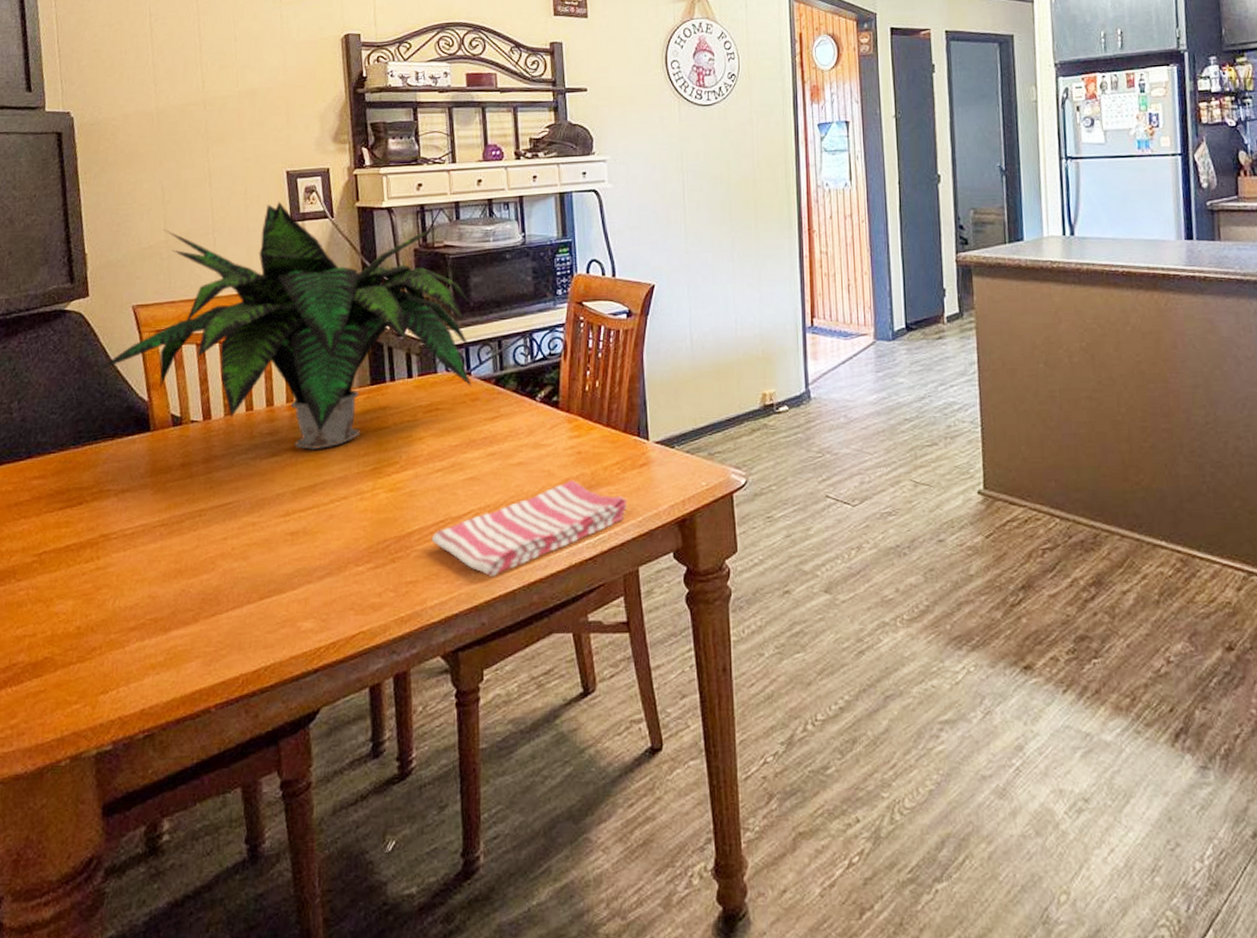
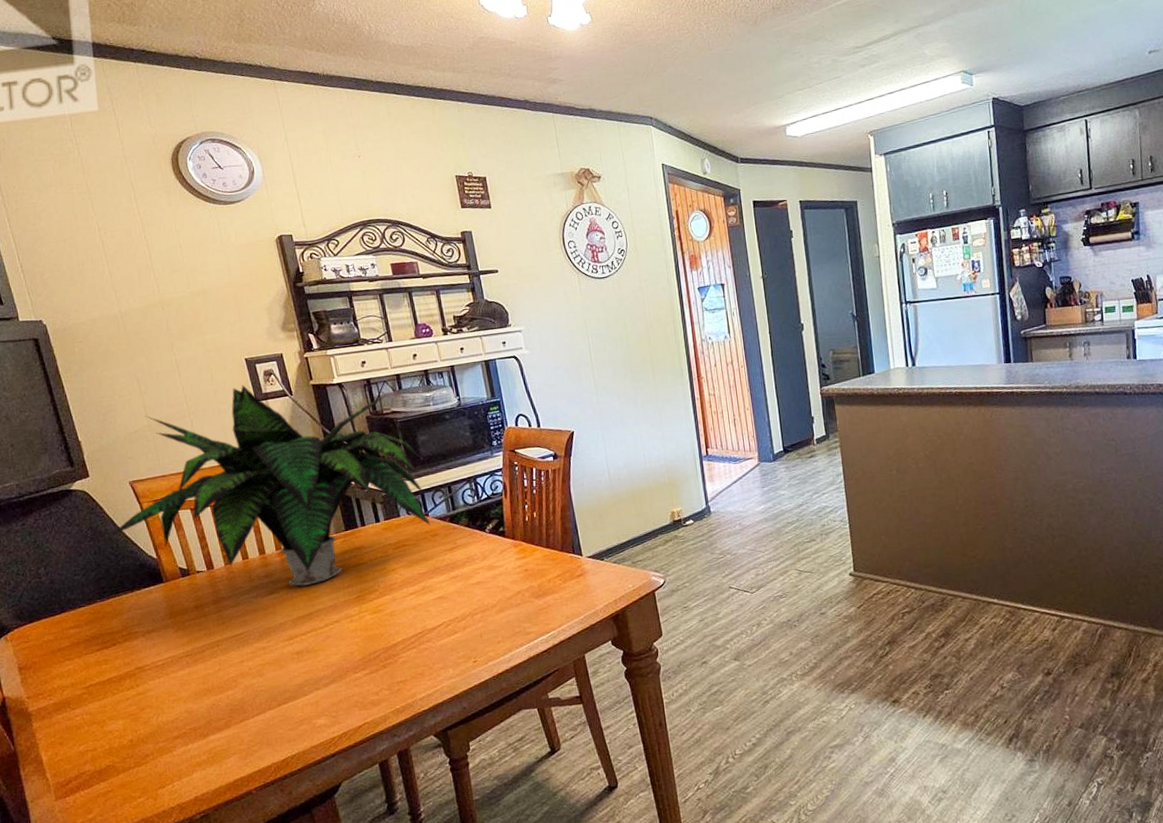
dish towel: present [431,480,628,577] -> none [413,592,571,672]

